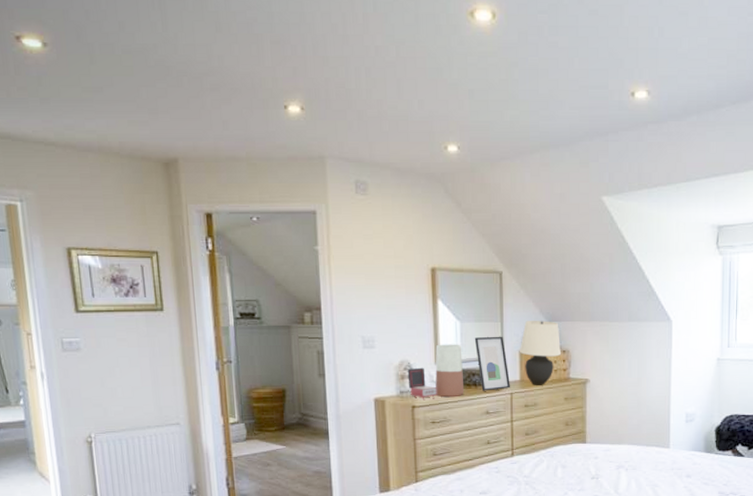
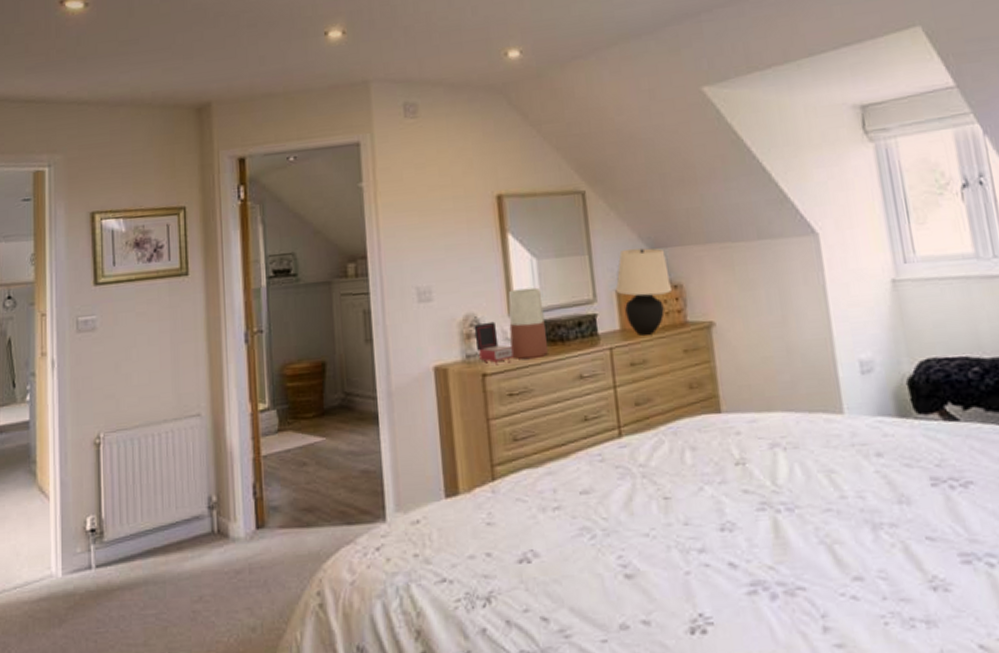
picture frame: present [474,336,510,391] -> none [556,272,608,348]

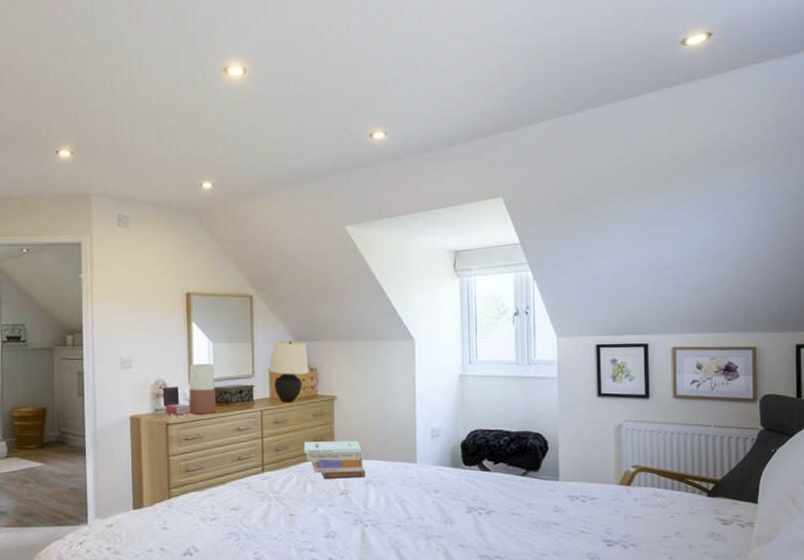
books: none [674,384,769,443] -> present [303,440,366,479]

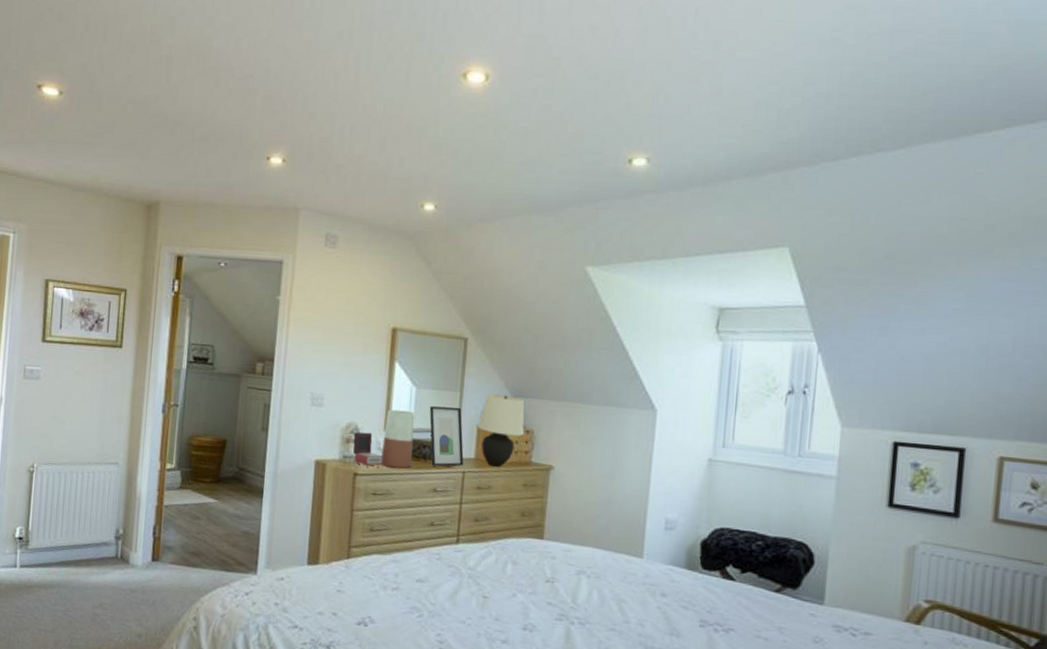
picture frame: none [226,355,260,409] -> present [429,406,464,467]
books: present [303,440,366,479] -> none [507,515,579,567]

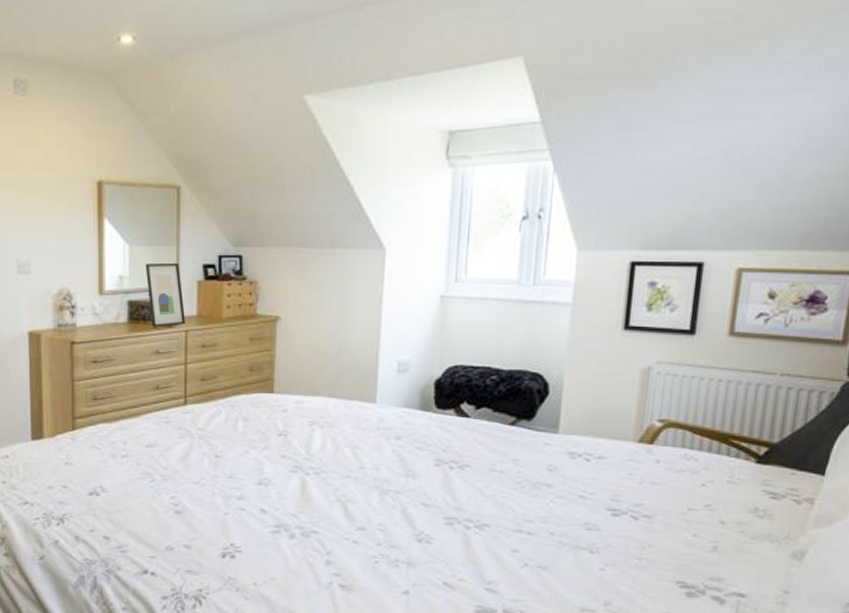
jewelry box: present [353,432,383,468] -> none [67,297,100,335]
vase: present [381,409,415,469] -> none [98,271,131,332]
table lamp: present [477,394,525,467] -> none [197,245,248,322]

